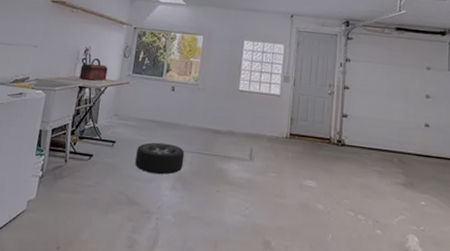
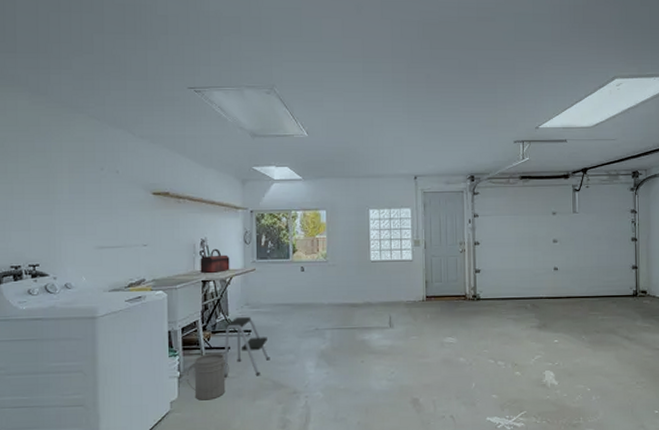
bucket: none [46,157,89,206] -> present [186,352,229,401]
step stool: none [82,126,130,189] -> present [224,317,270,378]
car tire: present [135,142,185,174] -> none [275,324,324,355]

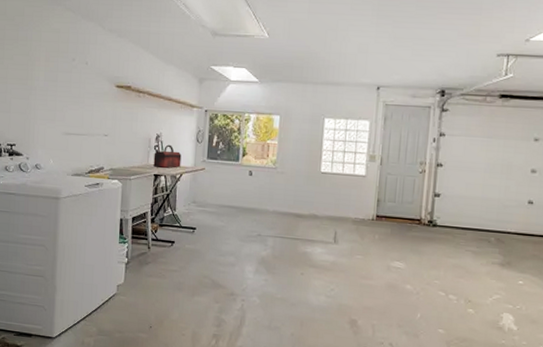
bucket: present [186,352,229,401] -> none [133,244,173,289]
step stool: present [224,317,270,378] -> none [167,214,212,273]

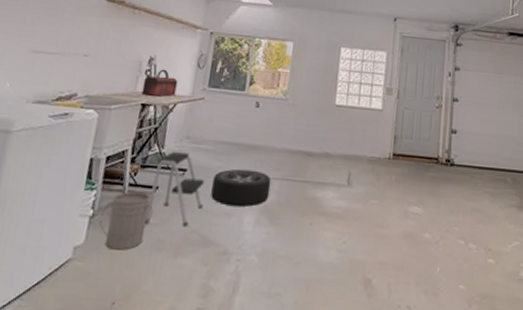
bucket: none [133,244,173,289] -> present [98,191,153,251]
step stool: none [167,214,212,273] -> present [145,152,204,227]
car tire: none [217,227,267,259] -> present [211,168,272,207]

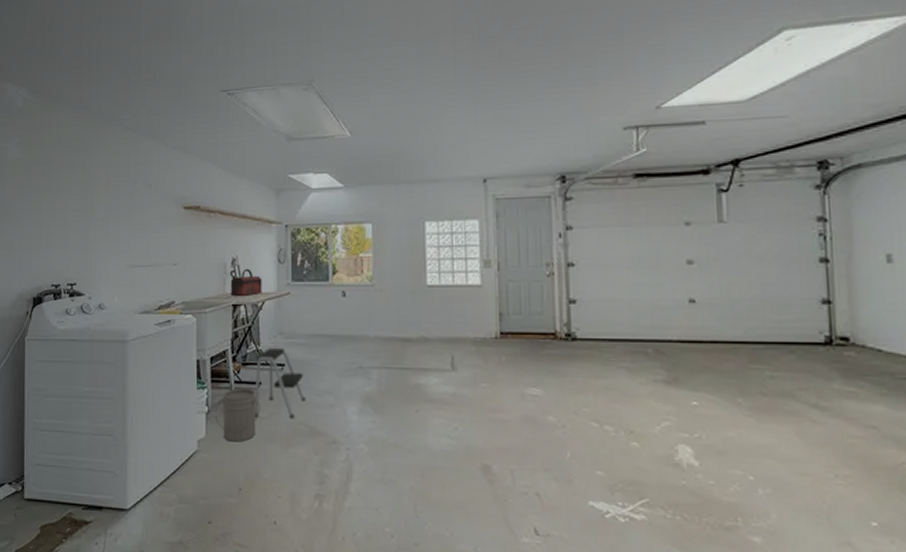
car tire: present [211,168,272,207] -> none [311,360,370,397]

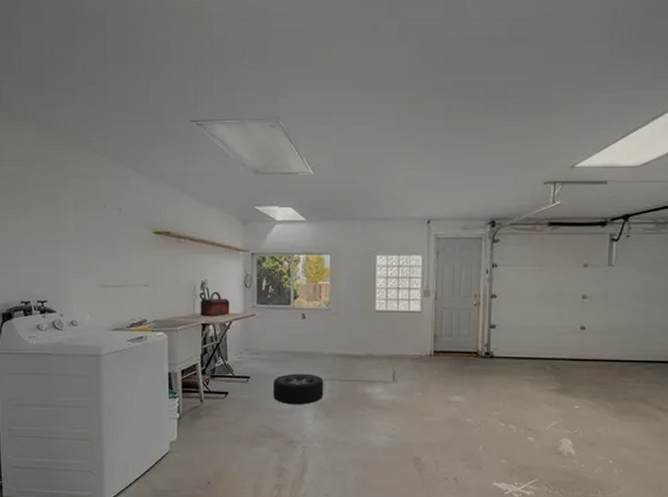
bucket: present [214,387,260,442] -> none [185,397,227,443]
step stool: present [254,348,306,419] -> none [222,363,268,423]
car tire: none [311,360,370,397] -> present [273,373,324,404]

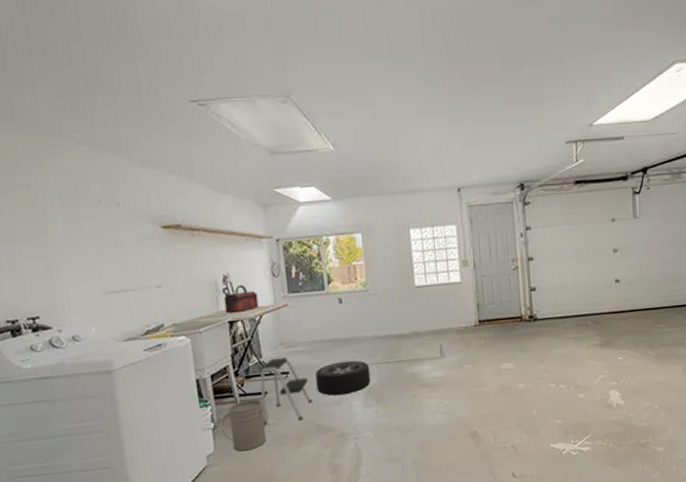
bucket: none [185,397,227,443] -> present [221,399,269,452]
step stool: none [222,363,268,423] -> present [260,357,313,425]

